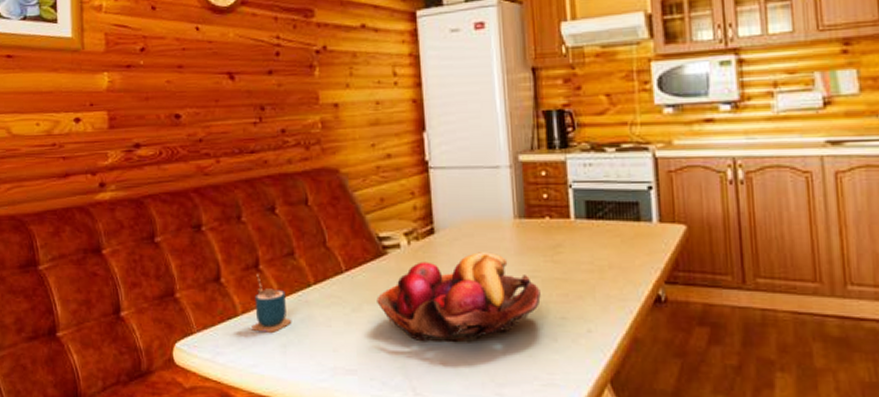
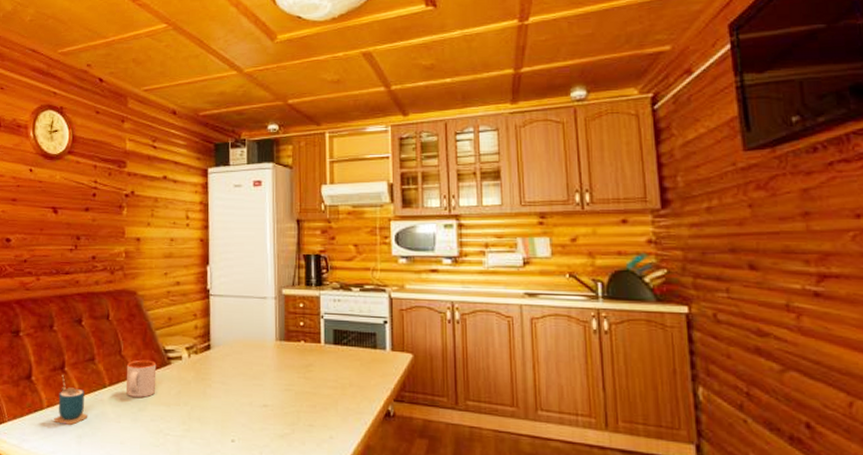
mug: none [333,251,372,296] -> present [126,359,157,398]
fruit basket: present [376,252,541,343] -> none [159,367,293,442]

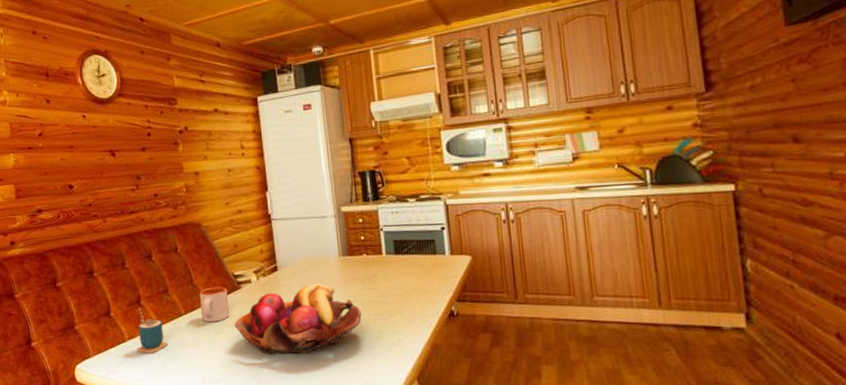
fruit basket: none [159,367,293,442] -> present [234,283,362,355]

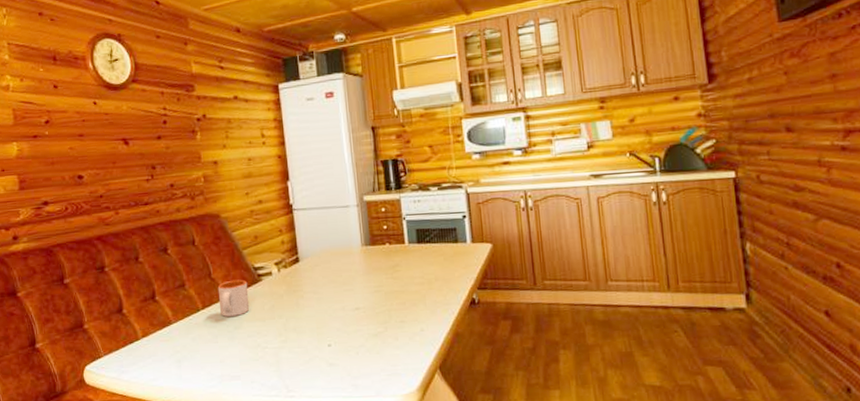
cup: present [136,308,169,354] -> none [151,303,185,352]
fruit basket: present [234,283,362,355] -> none [254,274,385,349]

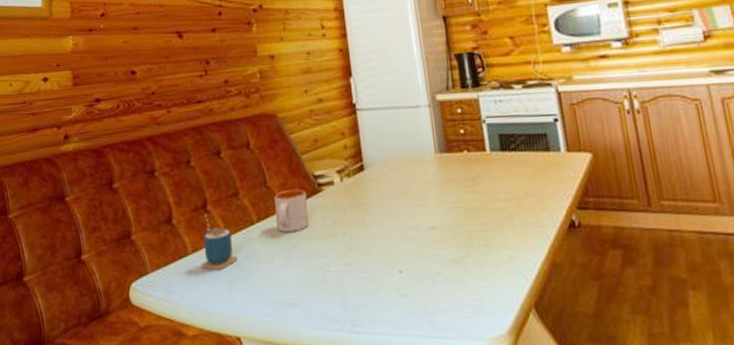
cup: none [151,303,185,352] -> present [201,214,238,270]

